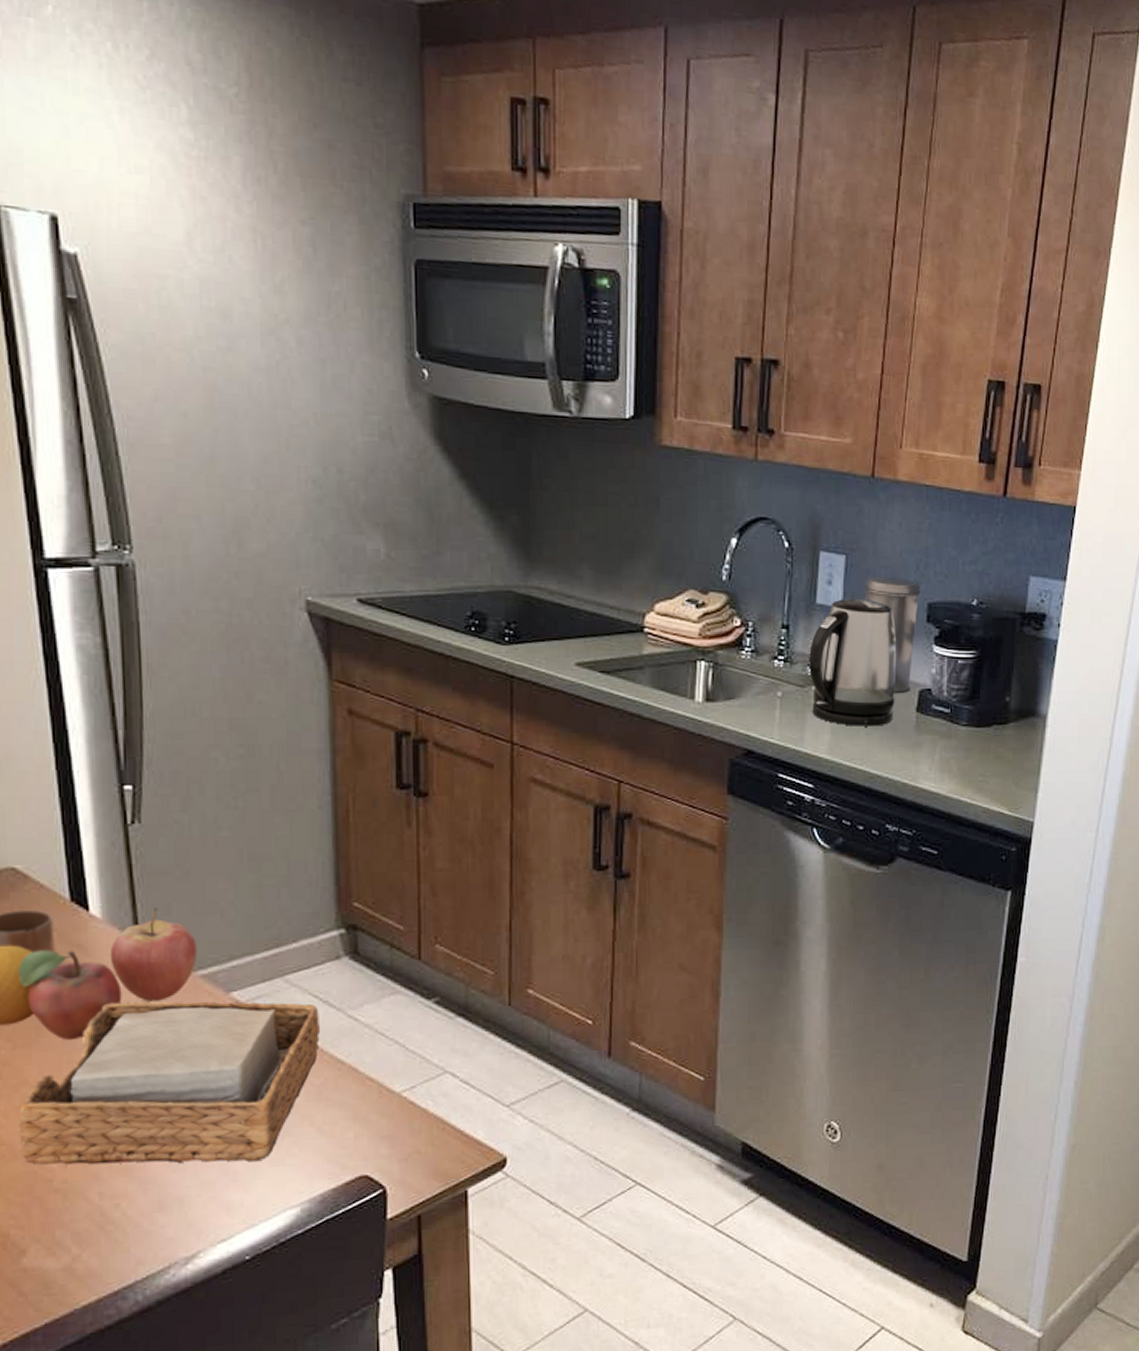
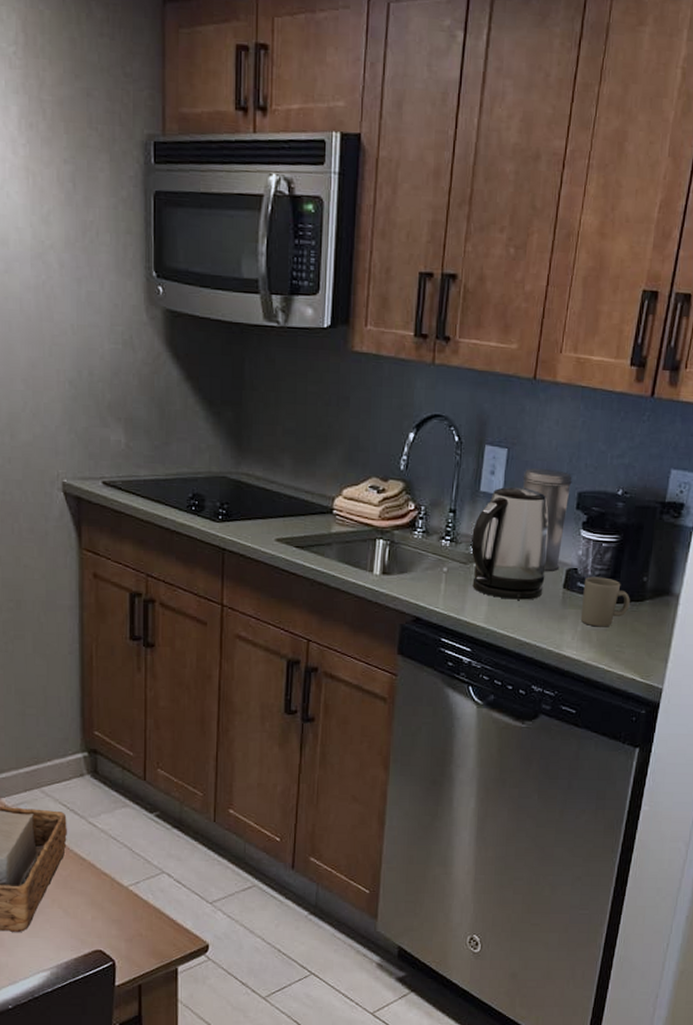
mug: none [937,698,992,755] -> present [580,577,630,627]

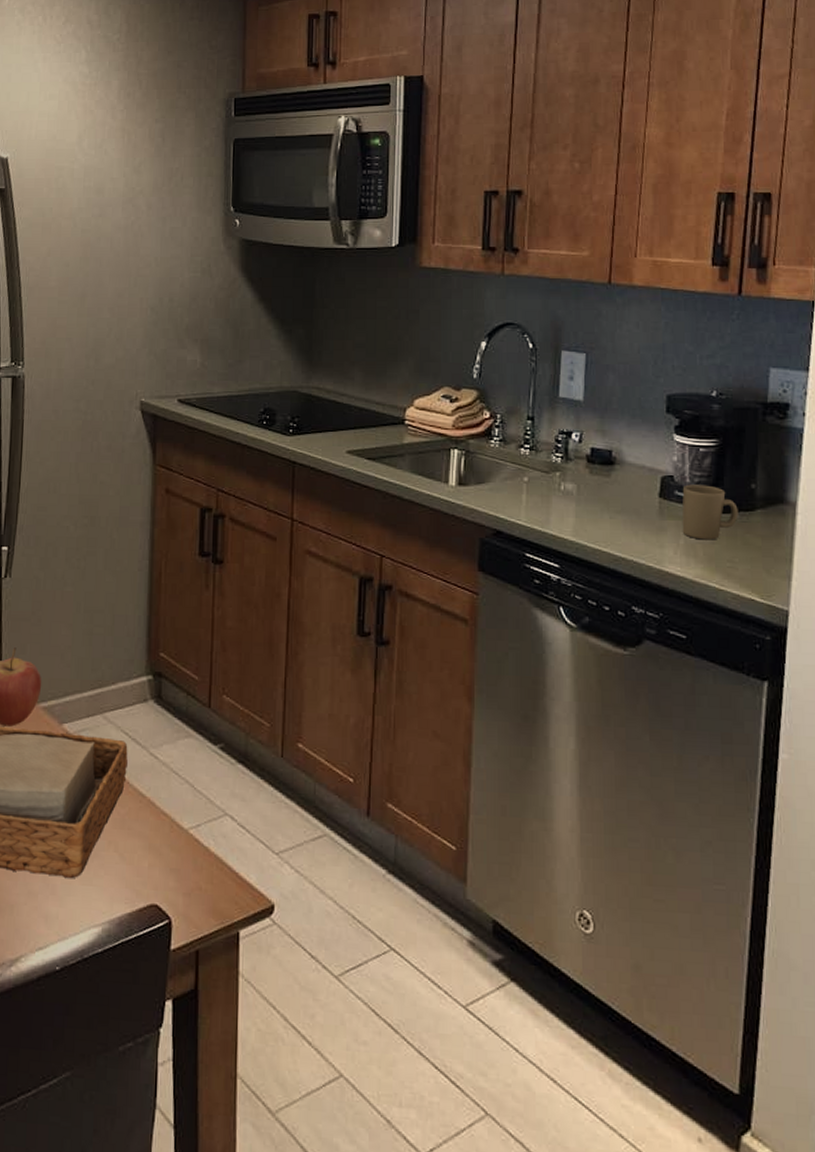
kettle: present [471,486,549,600] -> none [553,391,638,511]
canister: present [522,468,572,572] -> none [604,372,659,480]

